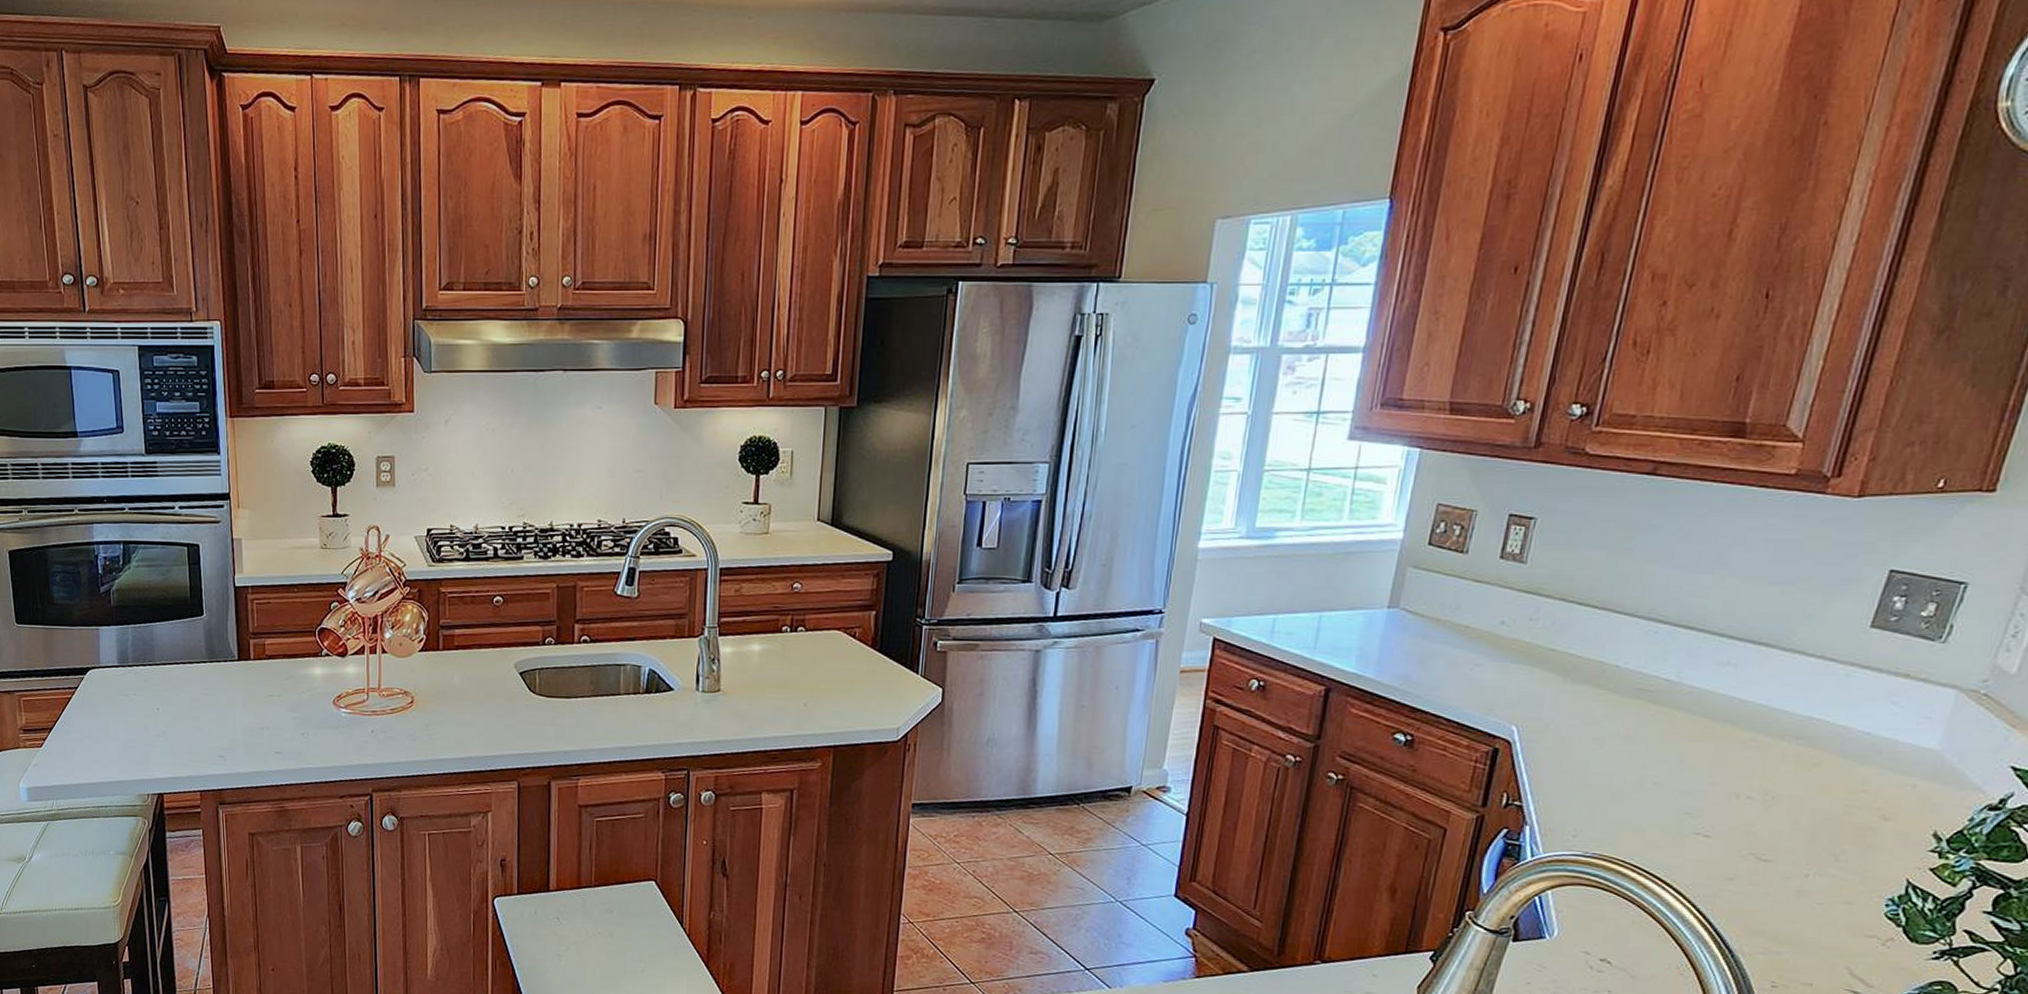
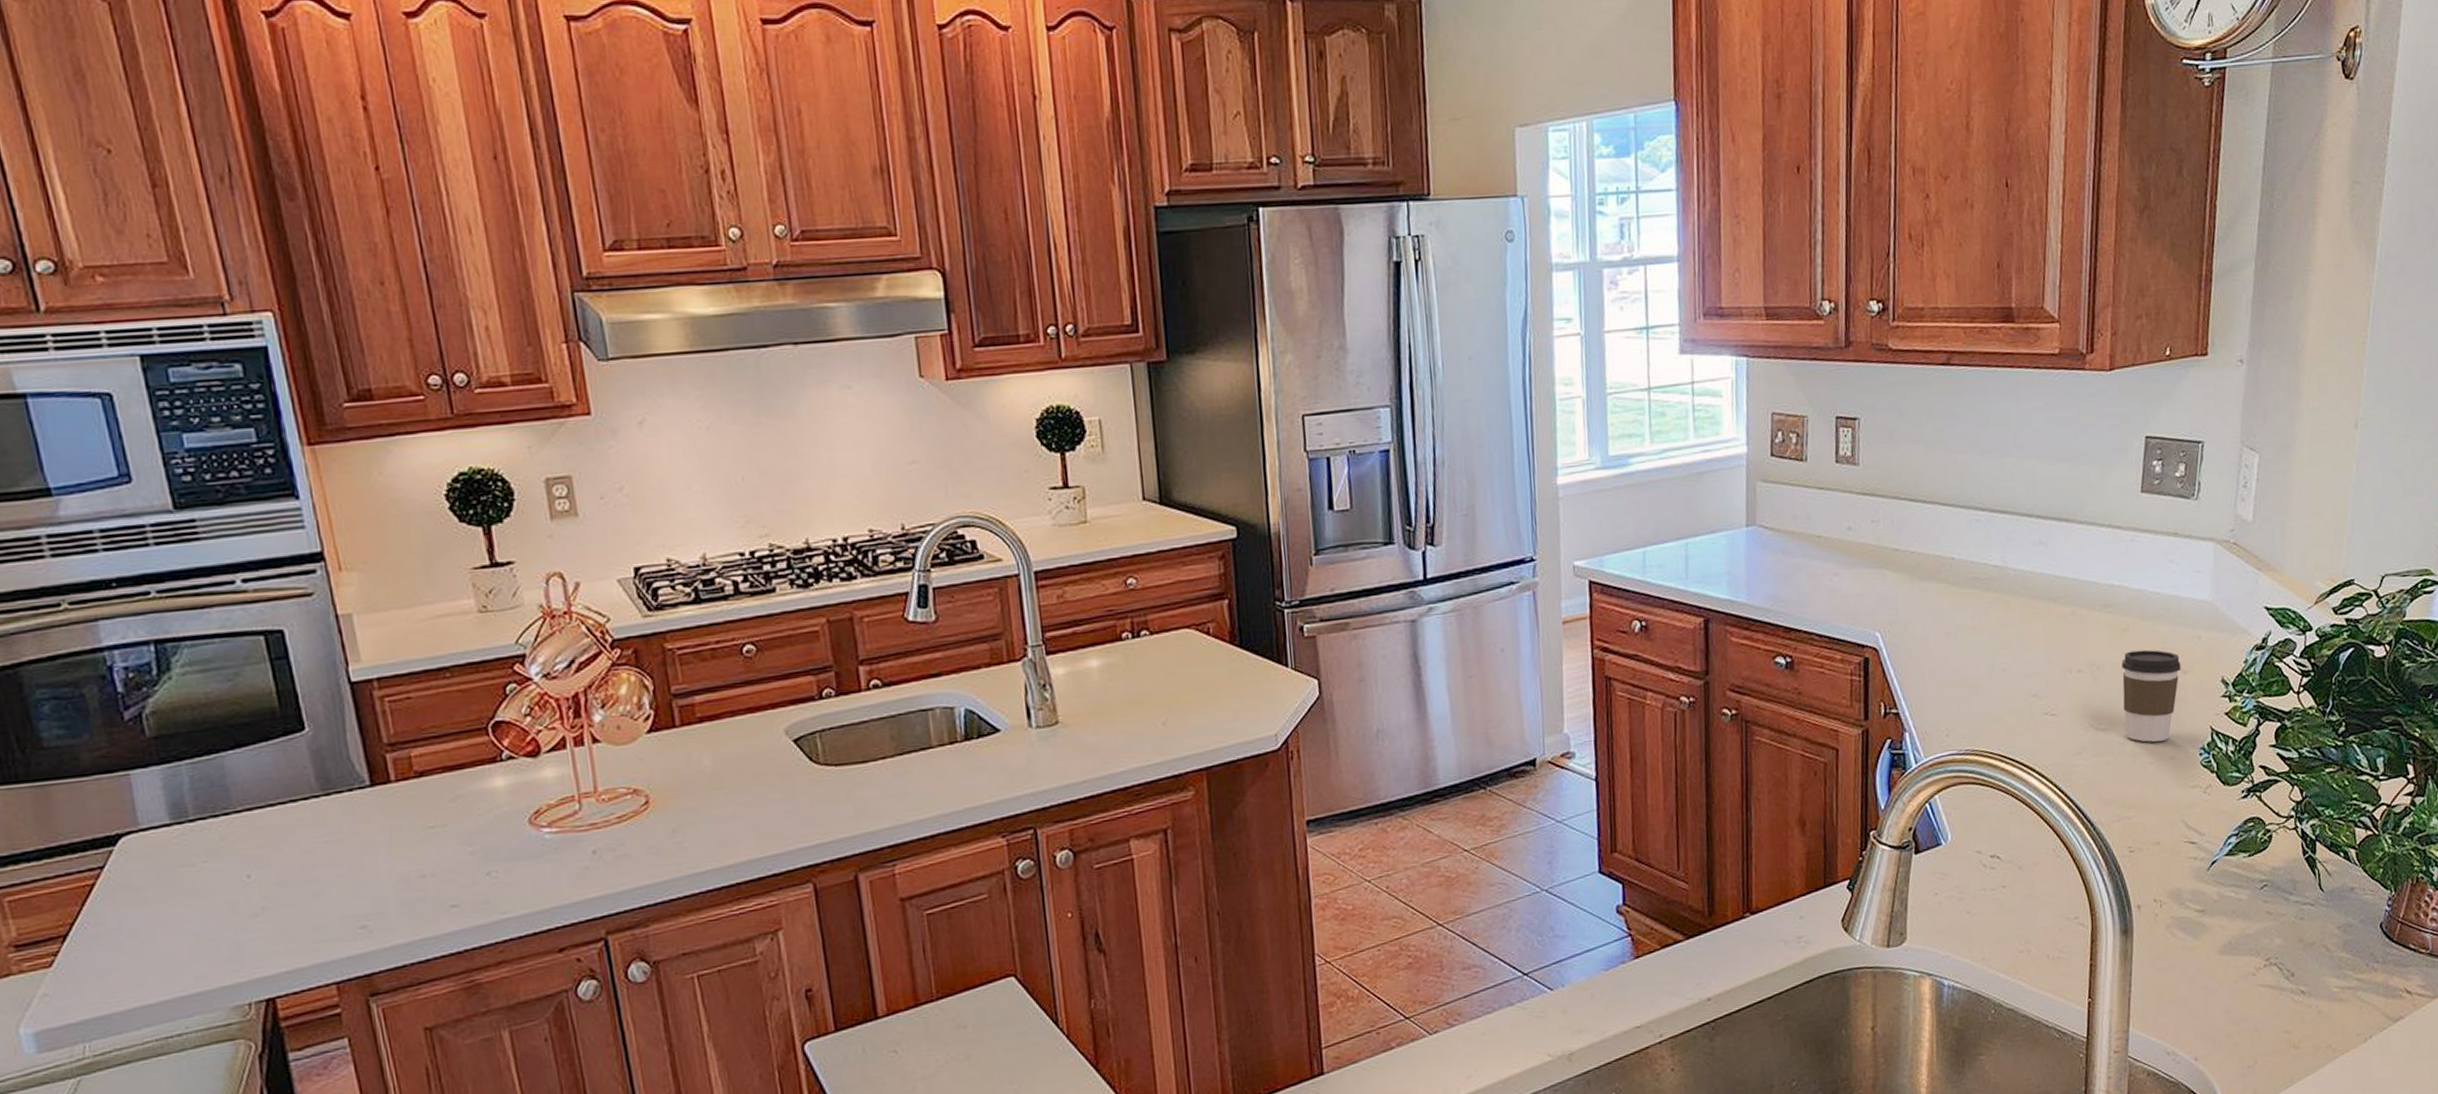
coffee cup: none [1792,787,1883,884] -> present [2121,649,2181,742]

